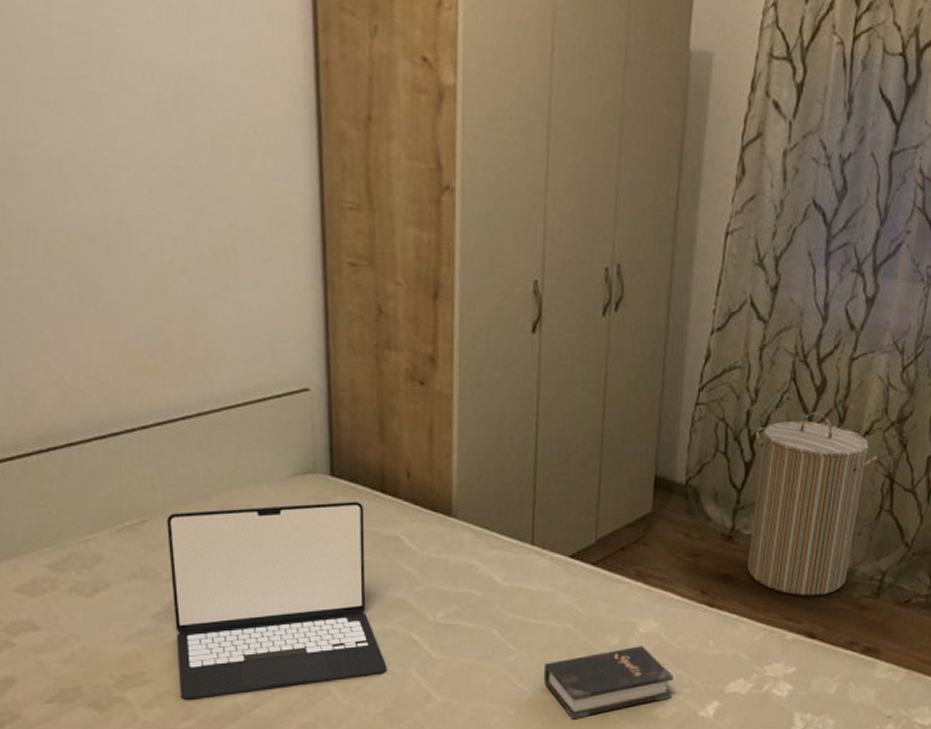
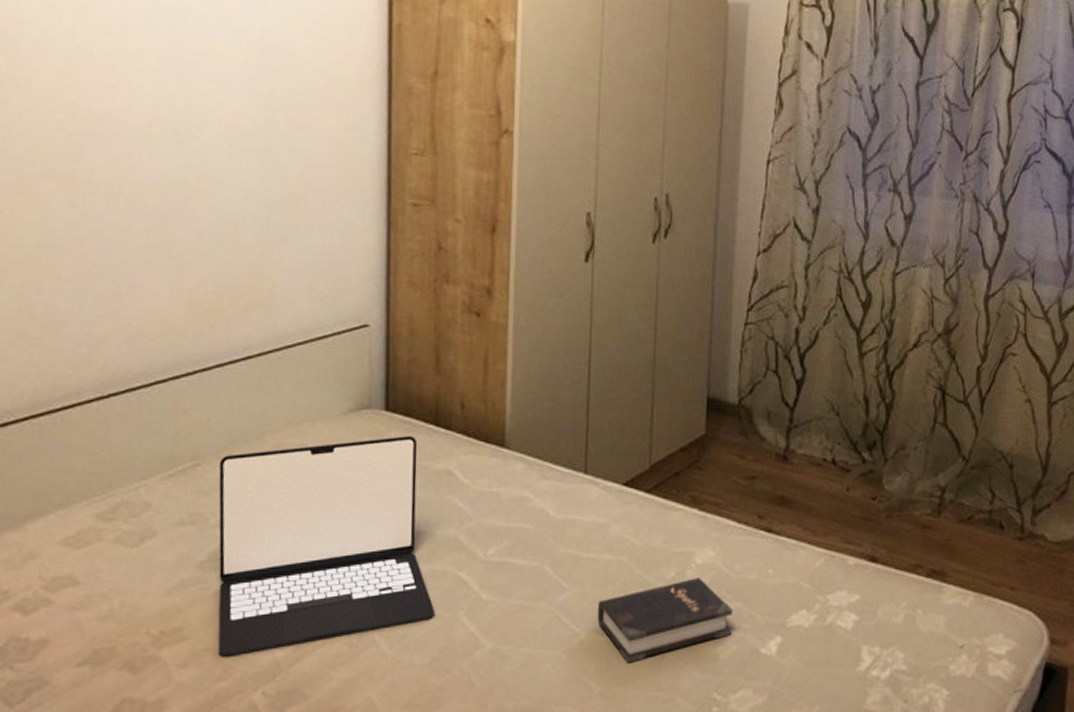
laundry hamper: present [747,411,878,596] -> none [804,326,928,517]

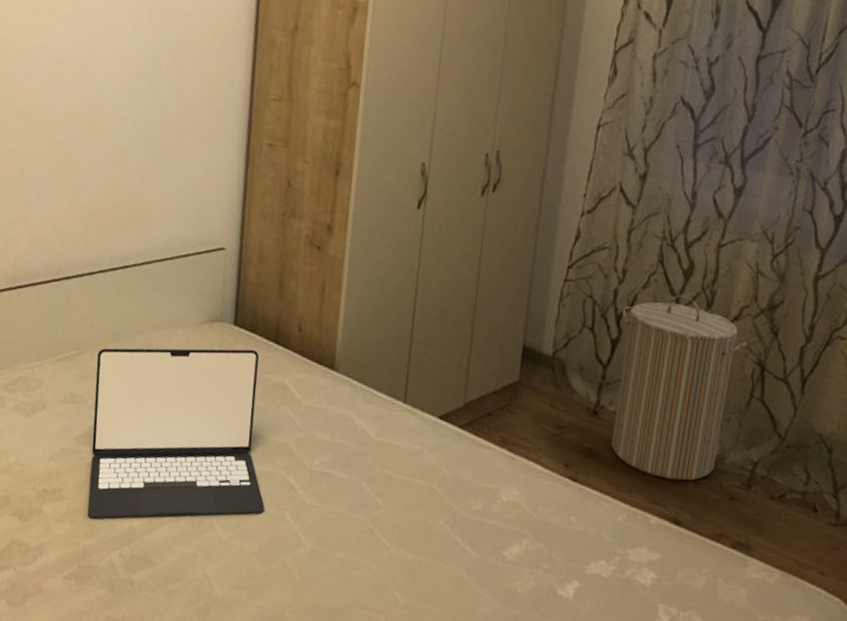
hardback book: present [597,578,733,663] -> none [406,513,534,583]
laundry hamper: none [804,326,928,517] -> present [611,294,748,481]

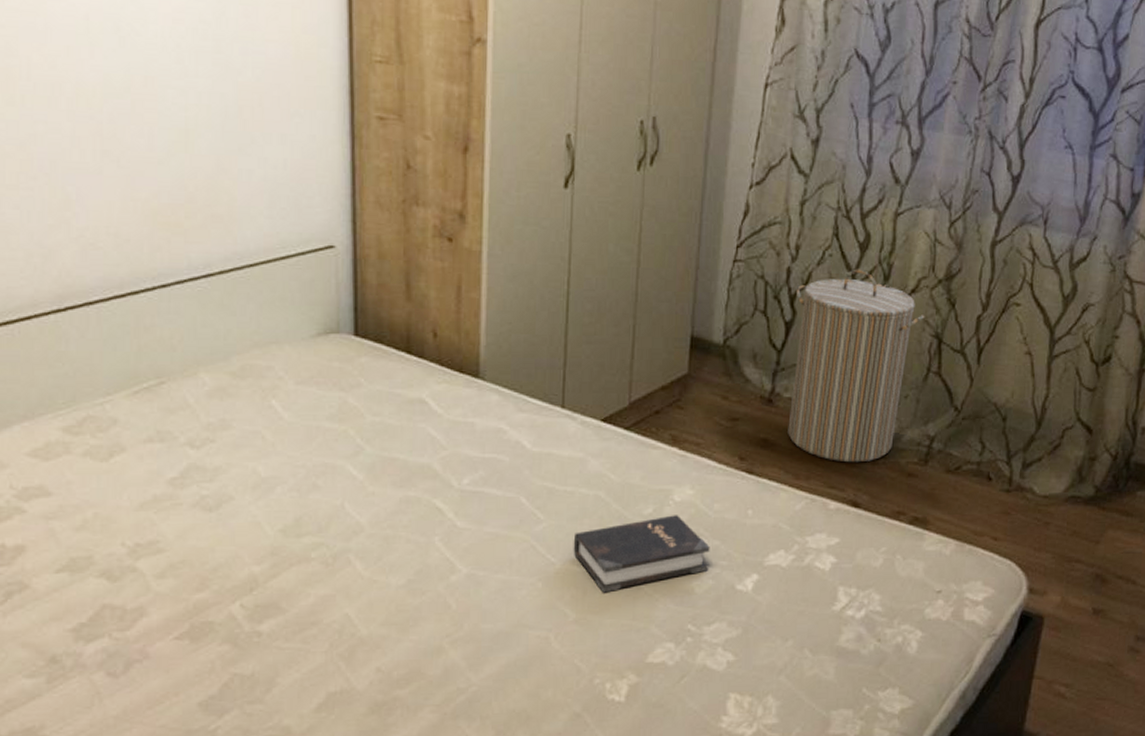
laptop: present [87,348,265,520] -> none [185,363,410,571]
hardback book: none [406,513,534,583] -> present [573,515,710,593]

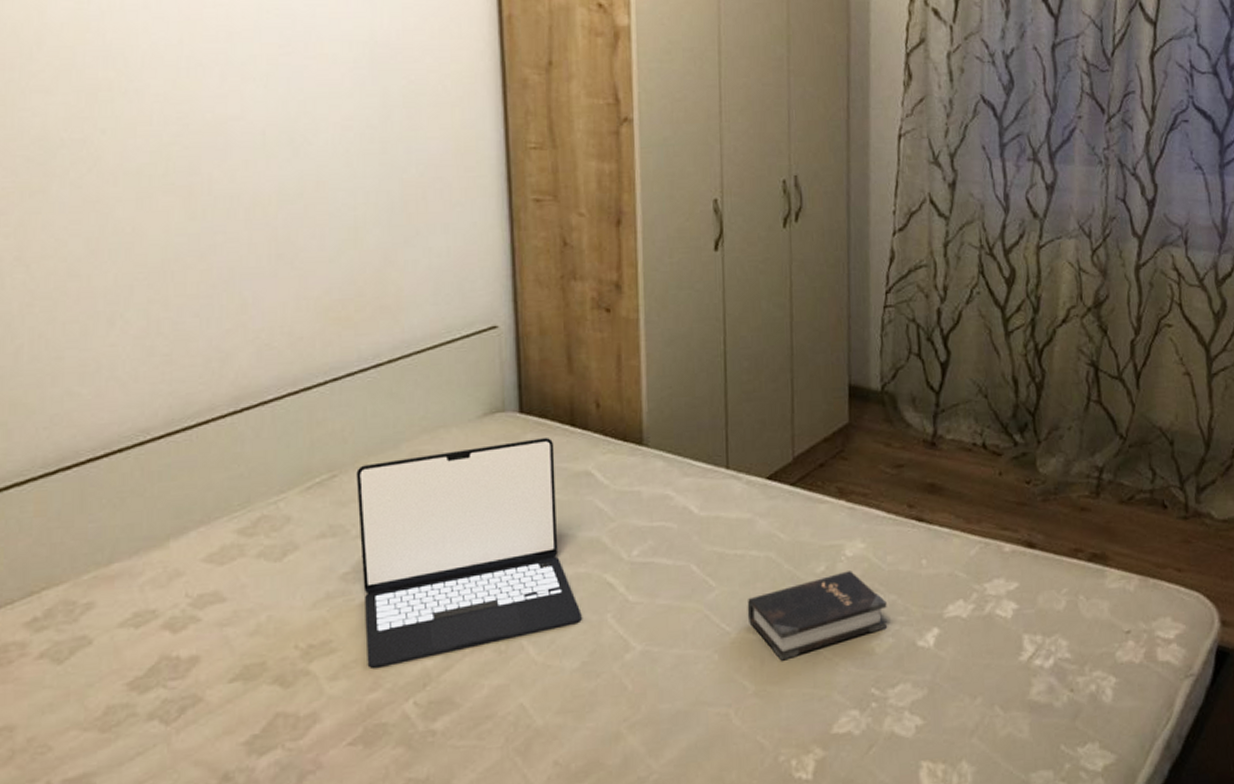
laptop: none [185,363,410,571] -> present [356,438,582,669]
laundry hamper: present [788,269,925,463] -> none [948,304,1079,502]

